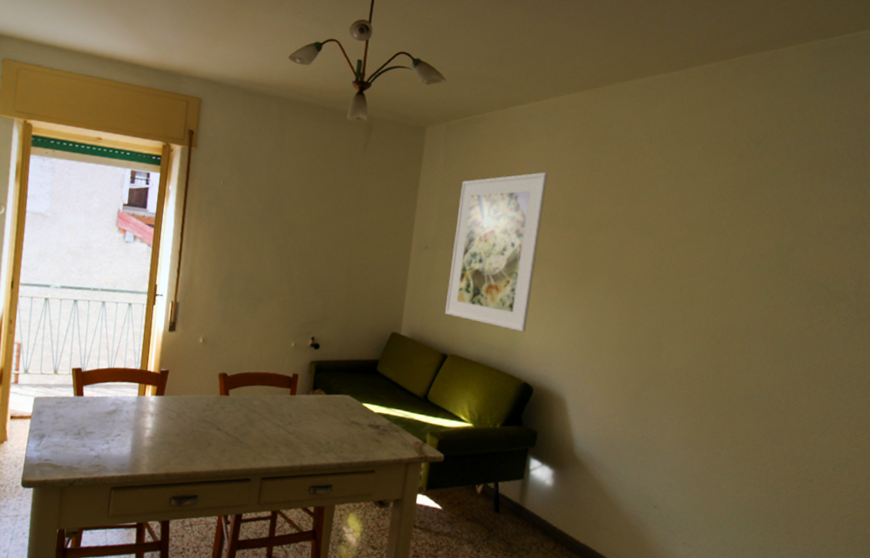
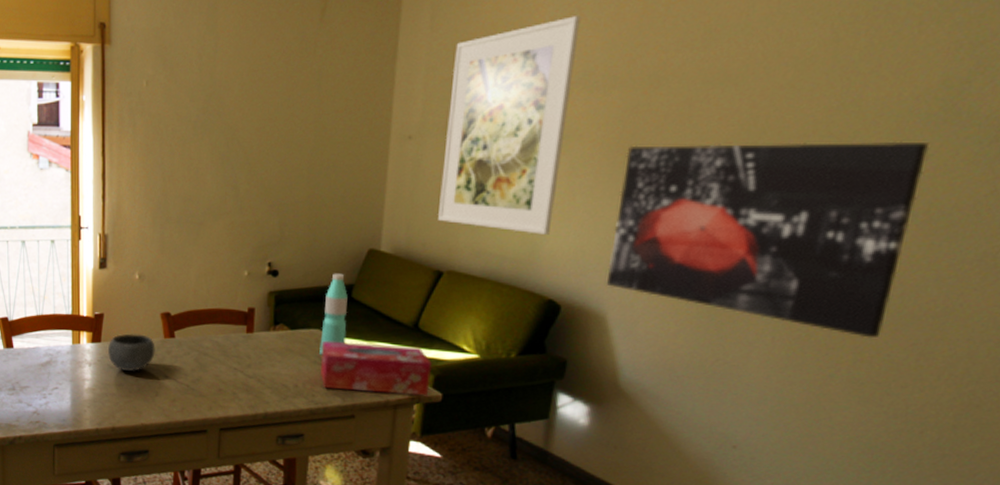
bowl: none [168,389,212,423] -> present [107,333,155,372]
tissue box: none [348,406,438,457] -> present [320,342,433,396]
water bottle: none [349,350,374,418] -> present [319,273,348,356]
wall art: none [566,270,771,427] -> present [607,141,930,338]

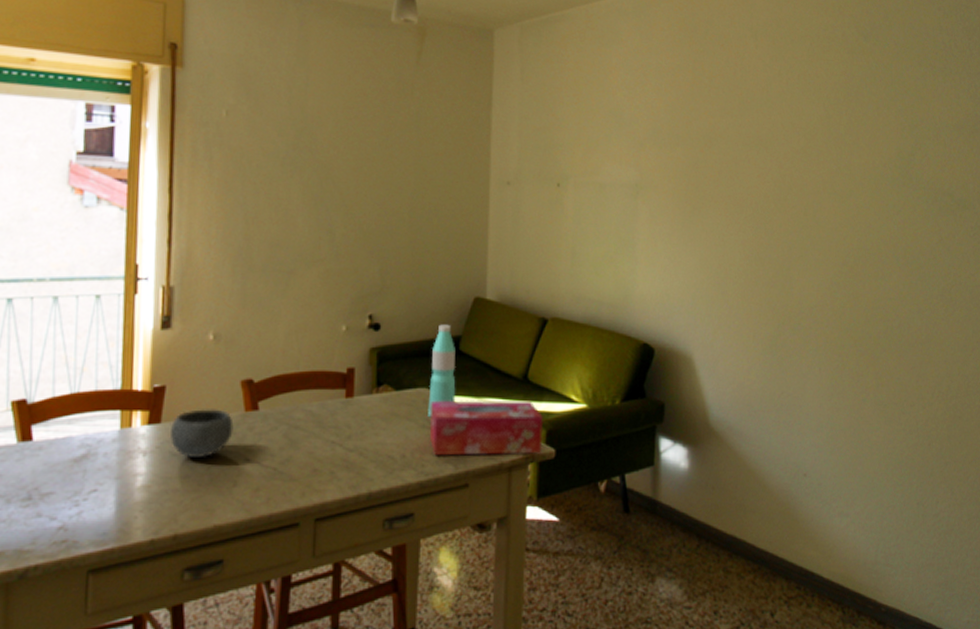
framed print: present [438,16,581,235] -> none [539,80,646,280]
wall art: present [607,141,930,338] -> none [689,197,898,365]

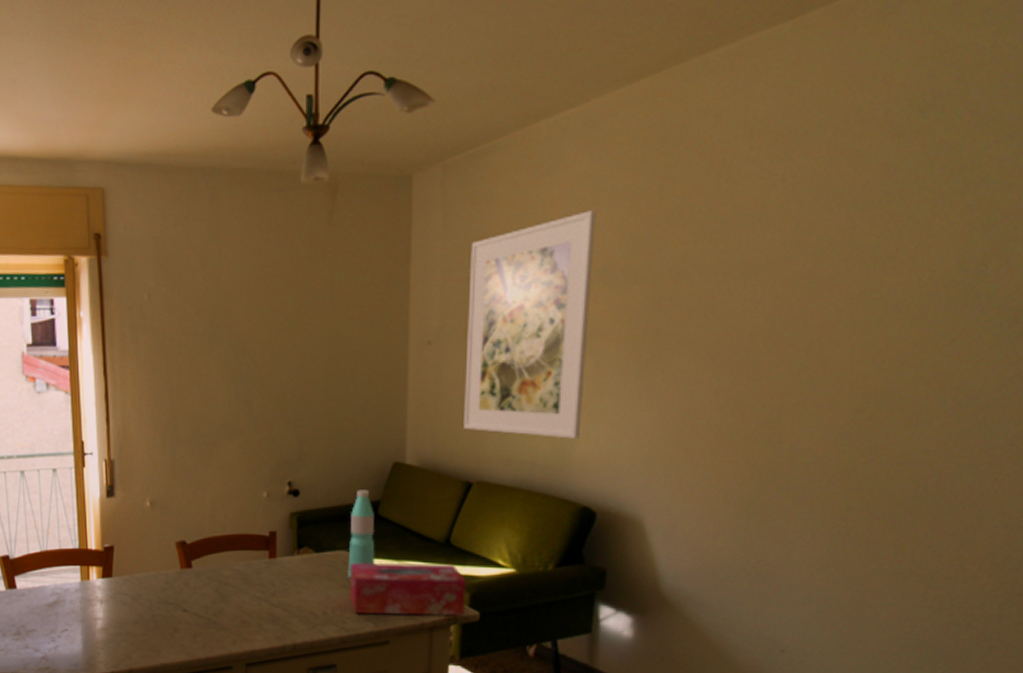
bowl: present [169,409,234,459] -> none [120,566,172,608]
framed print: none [539,80,646,280] -> present [464,210,597,439]

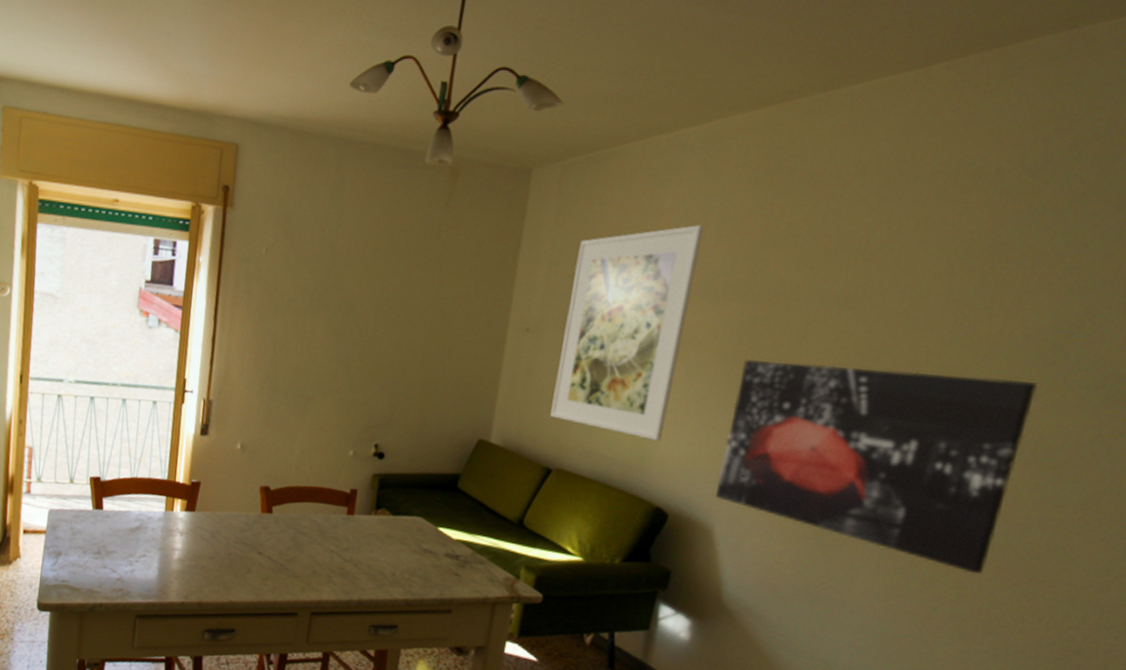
water bottle: present [348,489,375,579] -> none [420,461,454,545]
tissue box: present [349,562,468,616] -> none [419,530,536,596]
wall art: none [641,327,952,530] -> present [716,358,1038,574]

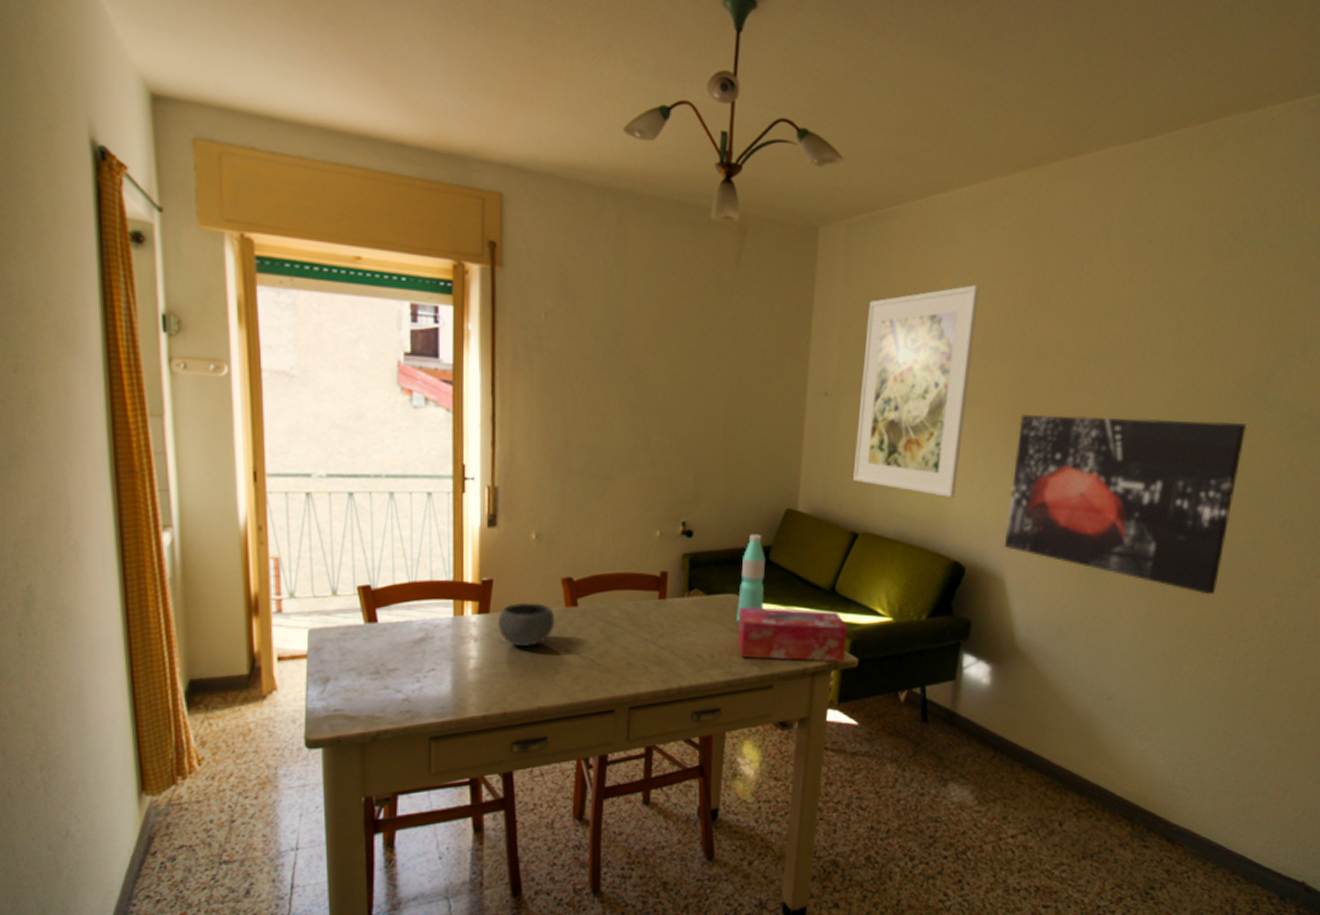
bowl: none [200,504,251,545] -> present [497,602,555,647]
tissue box: none [419,530,536,596] -> present [737,607,849,662]
water bottle: none [420,461,454,545] -> present [736,534,766,622]

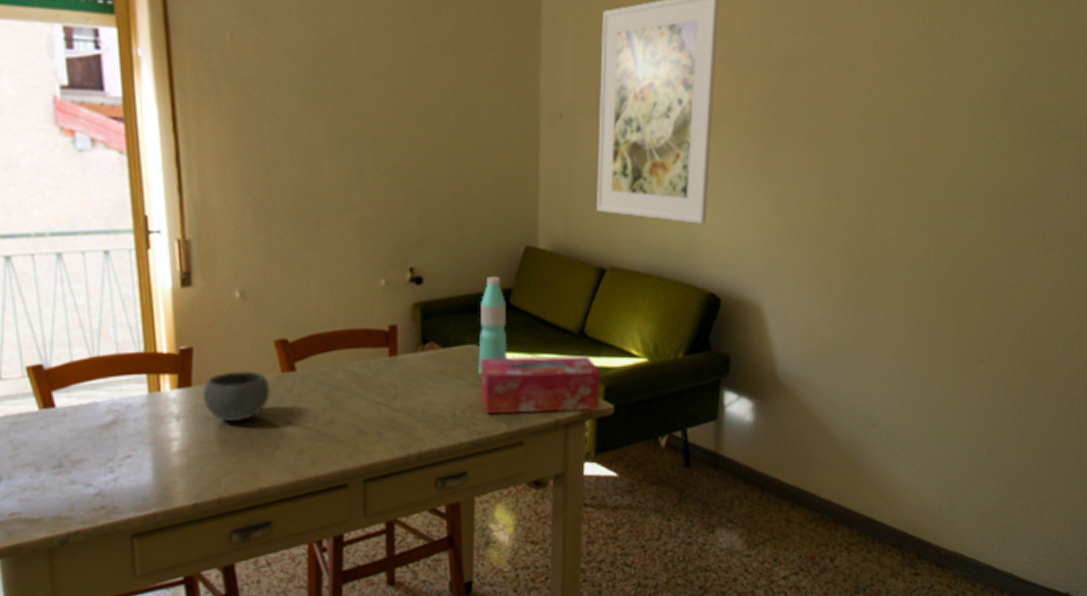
wall art: present [1005,413,1247,595] -> none [760,129,997,311]

